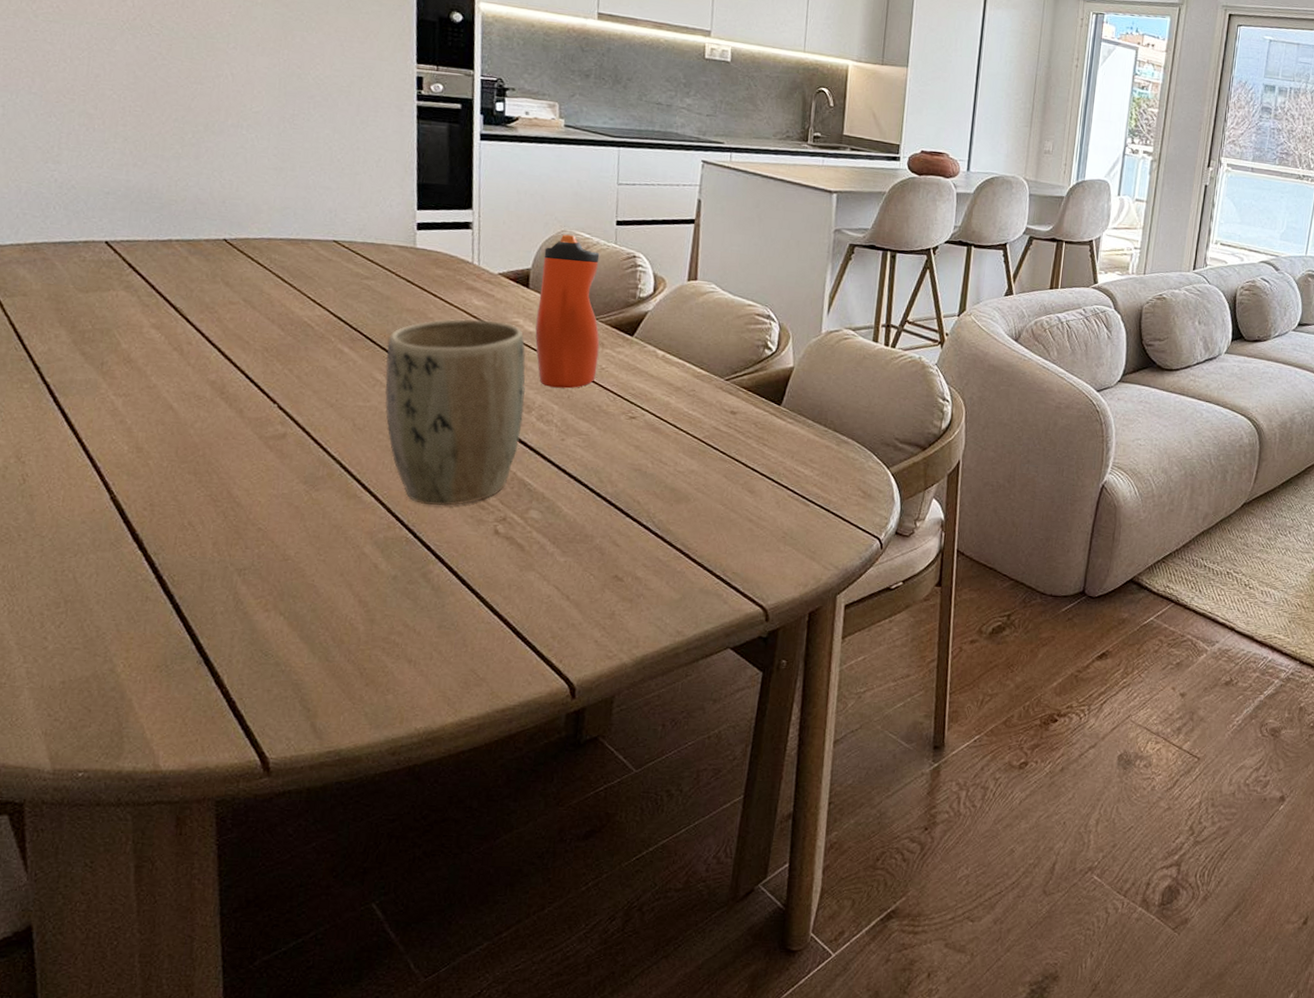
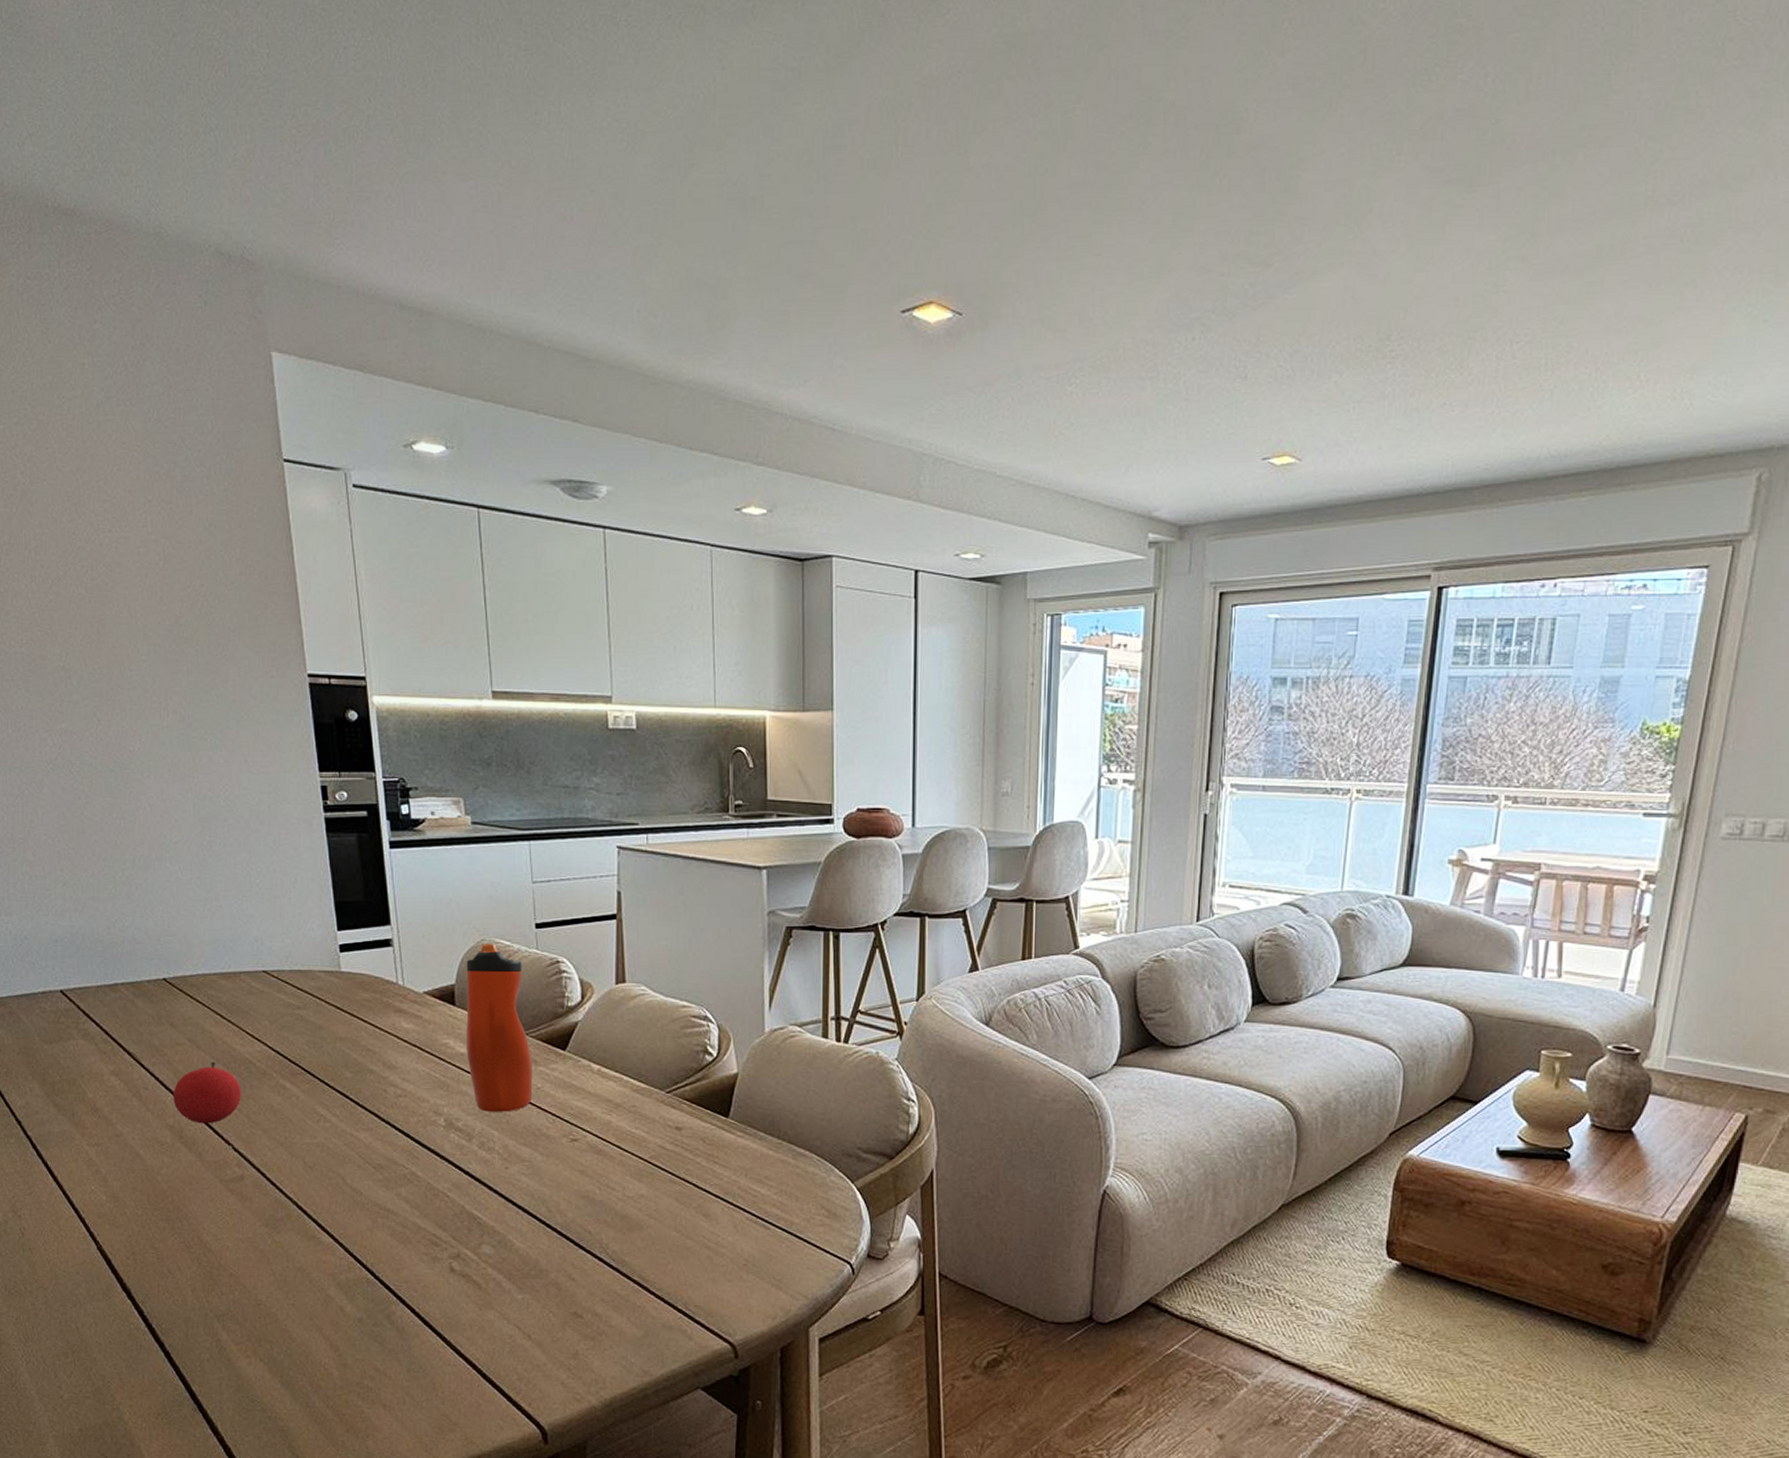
fruit: none [218,322,295,382] -> present [173,1061,241,1124]
plant pot: present [385,319,526,506] -> none [326,1043,465,1244]

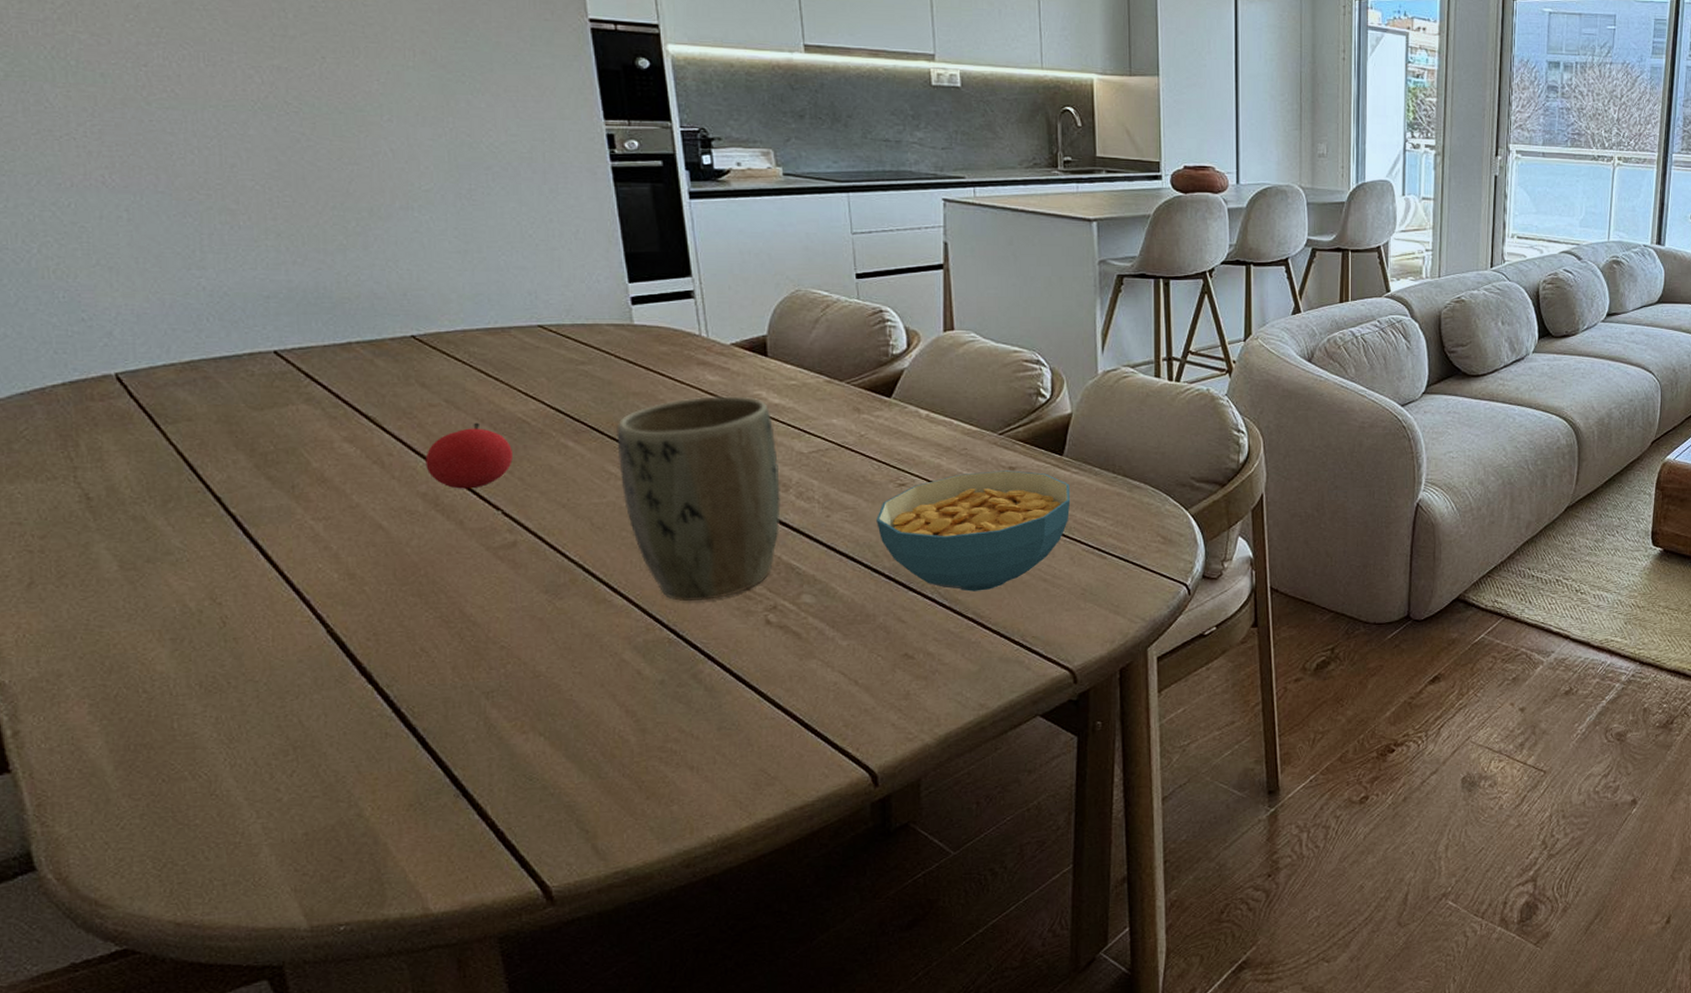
plant pot: none [326,1043,465,1244] -> present [616,396,781,602]
water bottle: present [466,943,533,1112] -> none [779,294,856,461]
cereal bowl: none [550,1130,735,1254] -> present [876,470,1071,592]

